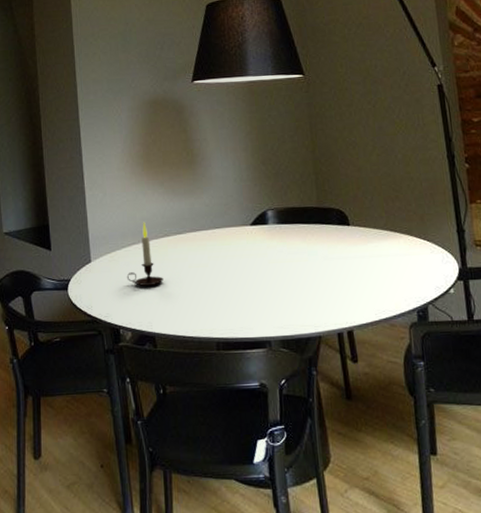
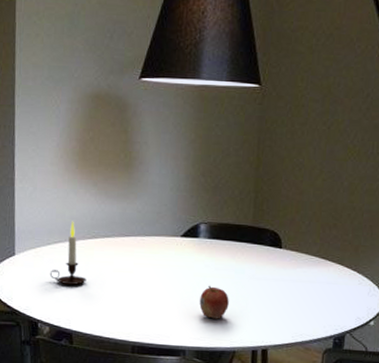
fruit: none [277,270,307,305] -> present [199,285,229,319]

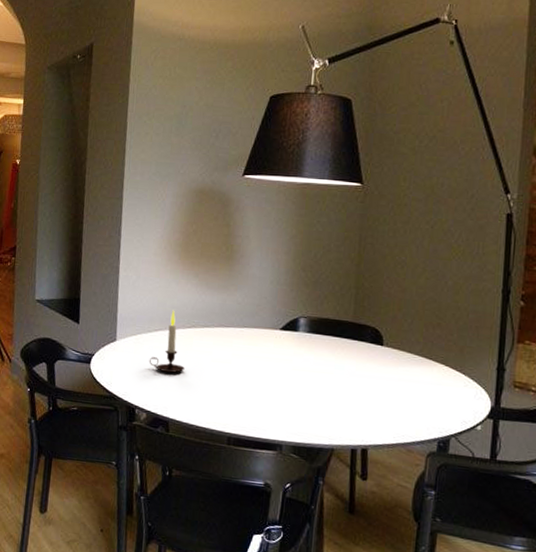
fruit: present [199,285,229,319] -> none [297,379,328,415]

